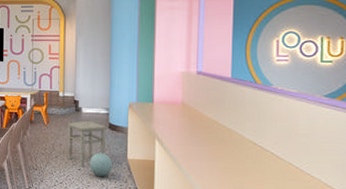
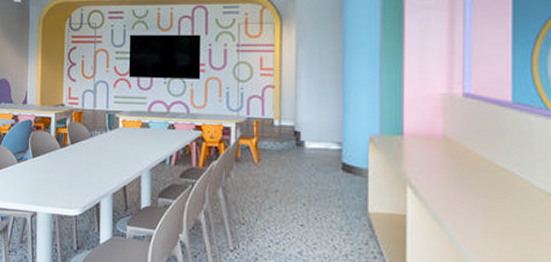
stool: present [67,121,107,167] -> none [285,159,339,222]
ball: present [89,152,113,177] -> none [315,202,348,237]

